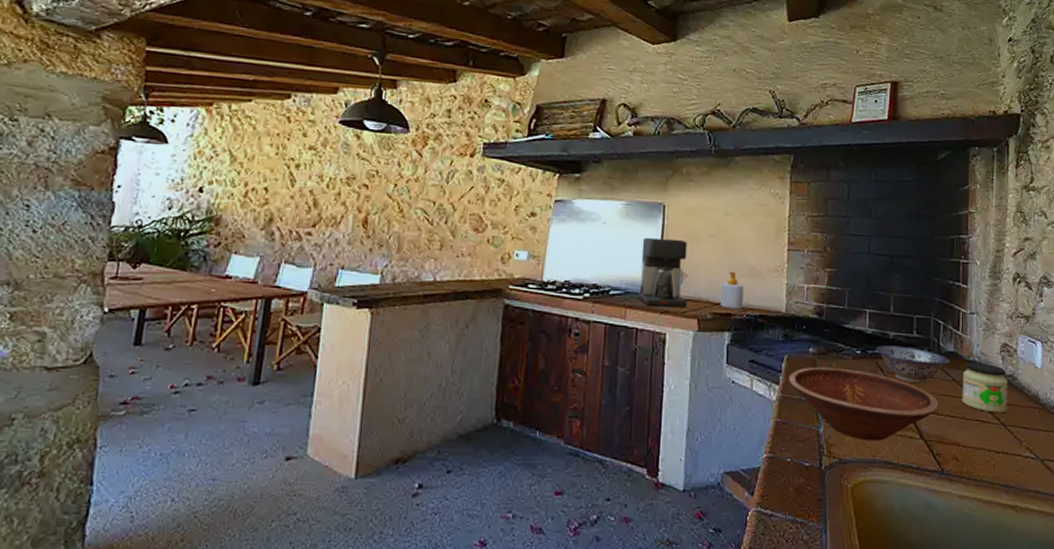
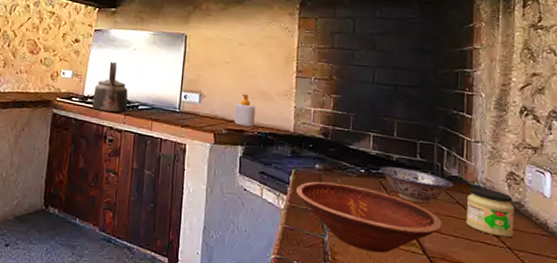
kettle: none [553,238,597,301] -> present [92,61,128,113]
coffee maker: present [637,237,687,308] -> none [162,62,206,123]

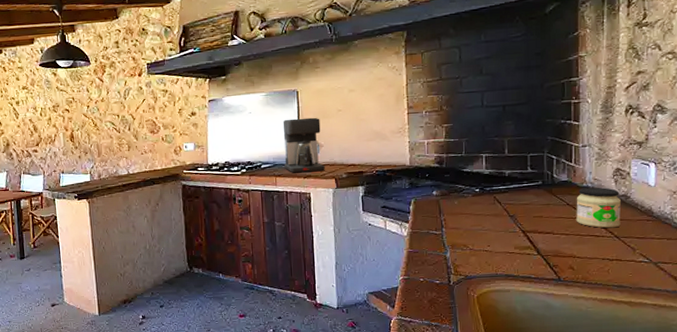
kettle: present [92,61,128,113] -> none [217,127,251,176]
coffee maker: none [162,62,206,123] -> present [282,117,325,173]
soap bottle: present [234,94,256,127] -> none [352,137,372,168]
ceramic bowl: present [296,181,442,253] -> none [417,204,554,260]
bowl: present [378,166,454,204] -> none [492,181,563,211]

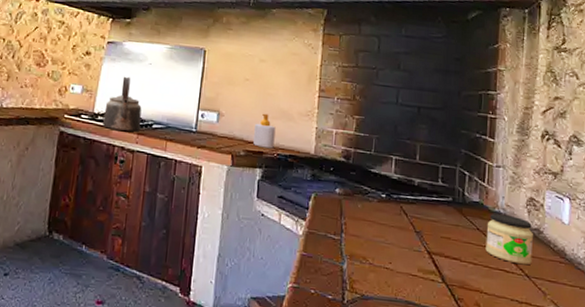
kettle: none [217,127,251,176] -> present [103,76,142,132]
coffee maker: present [282,117,325,173] -> none [177,78,225,144]
soap bottle: none [352,137,372,168] -> present [253,113,276,149]

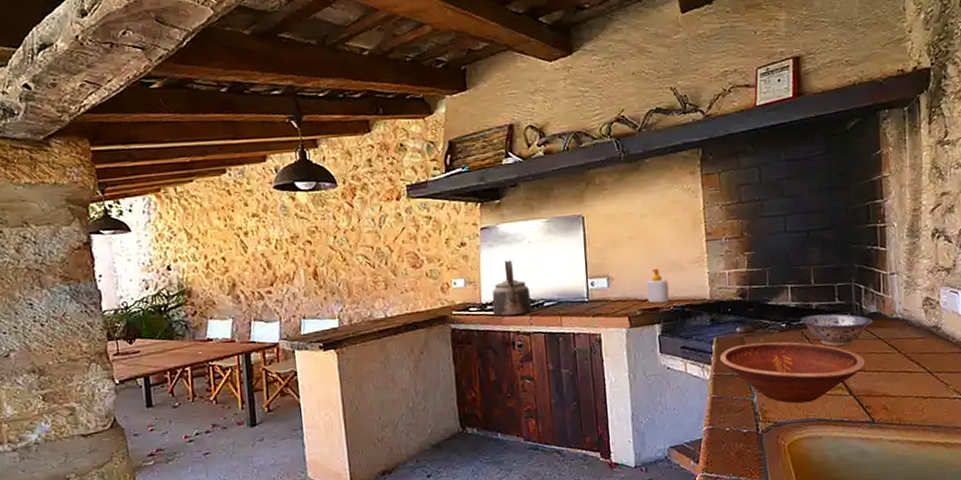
ceramic bowl: none [315,206,462,282] -> present [720,342,865,404]
bowl: none [400,191,474,231] -> present [799,313,873,347]
jar: present [485,213,533,265] -> none [886,318,933,364]

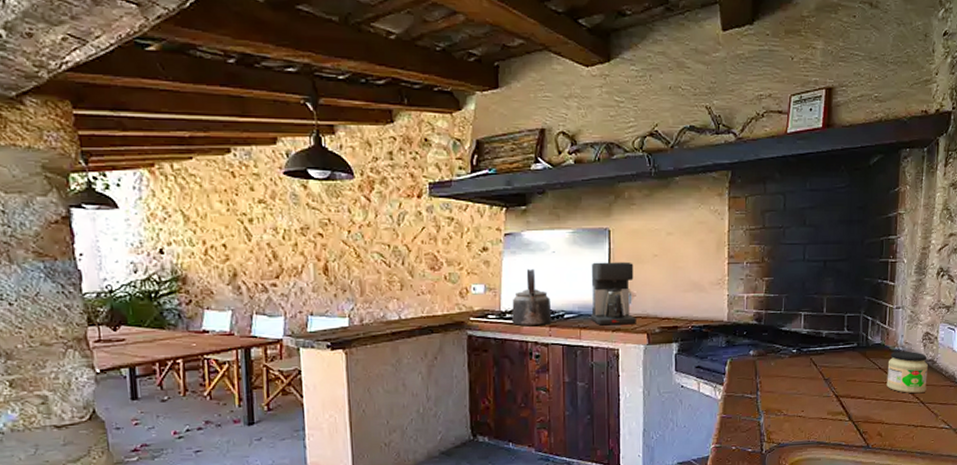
coffee maker: none [567,246,617,312] -> present [590,261,636,326]
soap bottle: present [647,268,669,304] -> none [668,287,688,322]
ceramic bowl: present [720,342,865,404] -> none [732,366,866,427]
bowl: present [799,313,873,347] -> none [809,342,877,374]
jar: none [886,318,933,364] -> present [886,351,928,394]

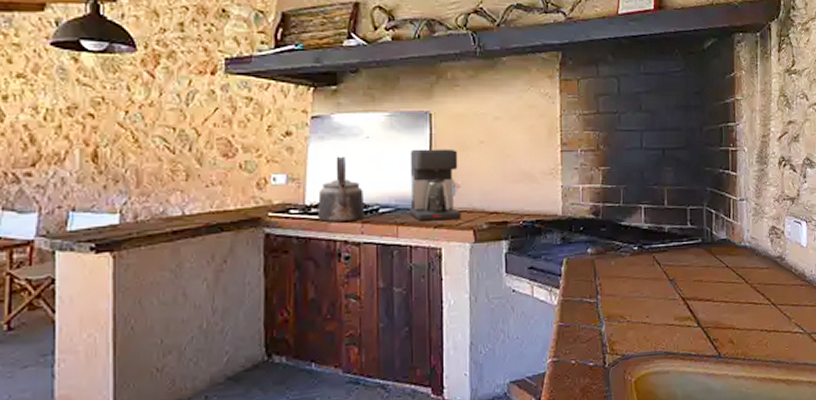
jar: present [886,351,928,394] -> none [735,247,777,295]

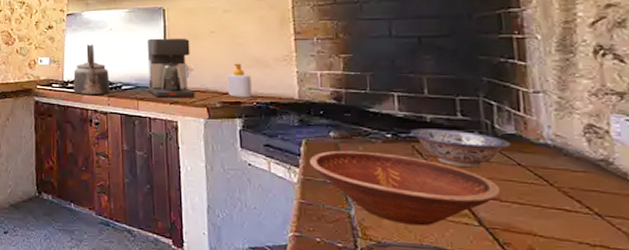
soap bottle: none [496,178,519,217] -> present [228,63,252,98]
ceramic bowl: none [569,266,714,335] -> present [310,150,501,226]
bowl: none [651,238,723,274] -> present [409,128,511,168]

